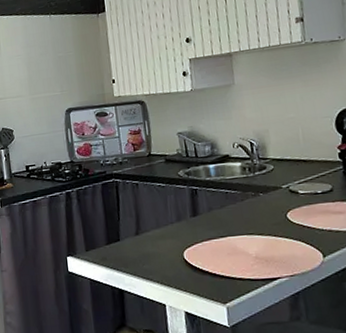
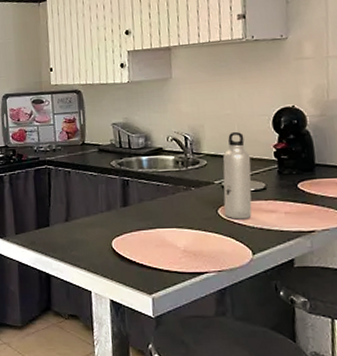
water bottle: none [289,134,320,223] -> present [222,131,252,220]

